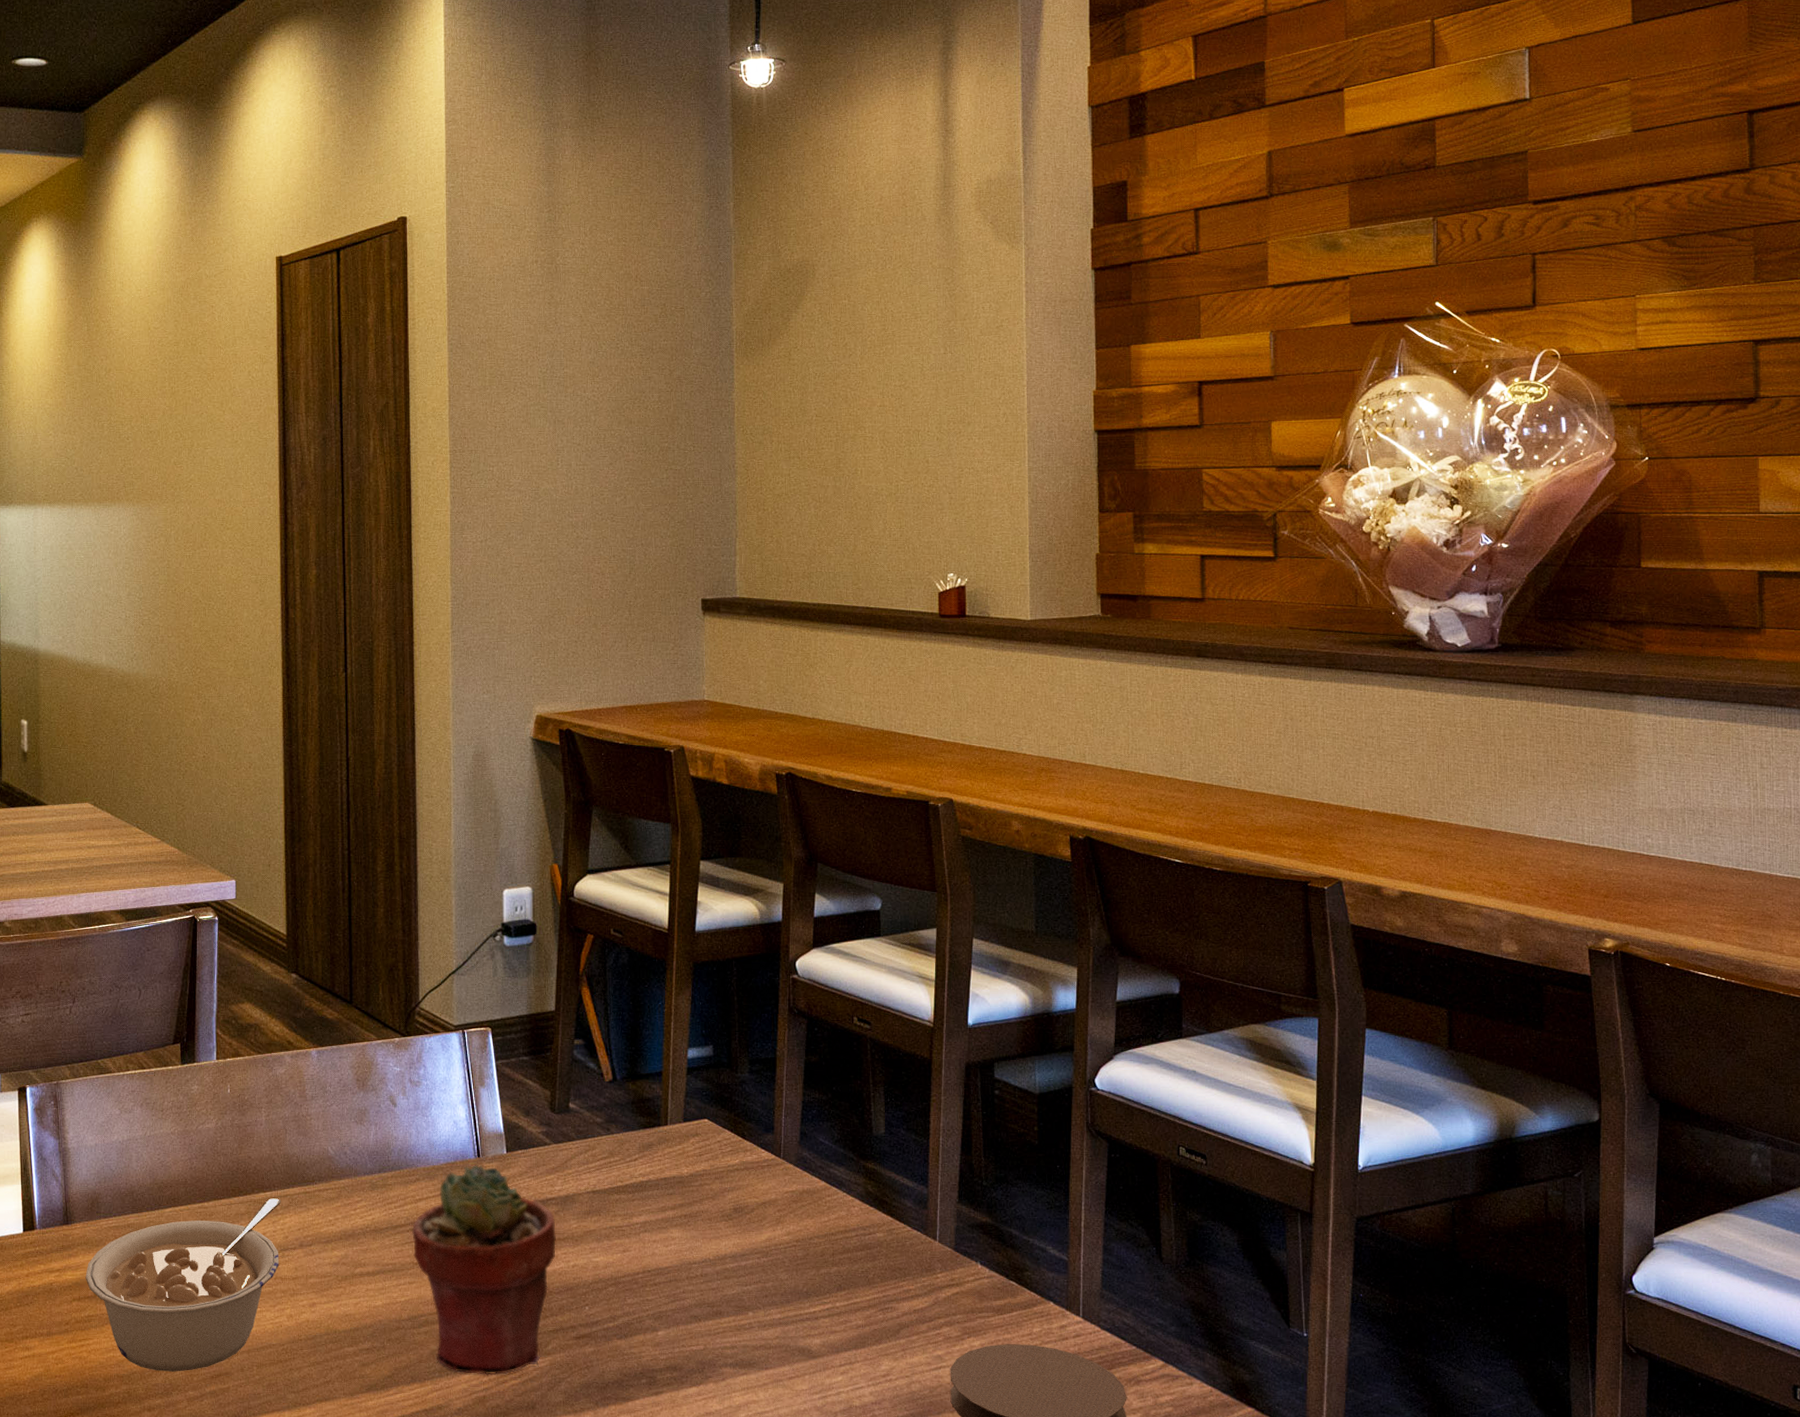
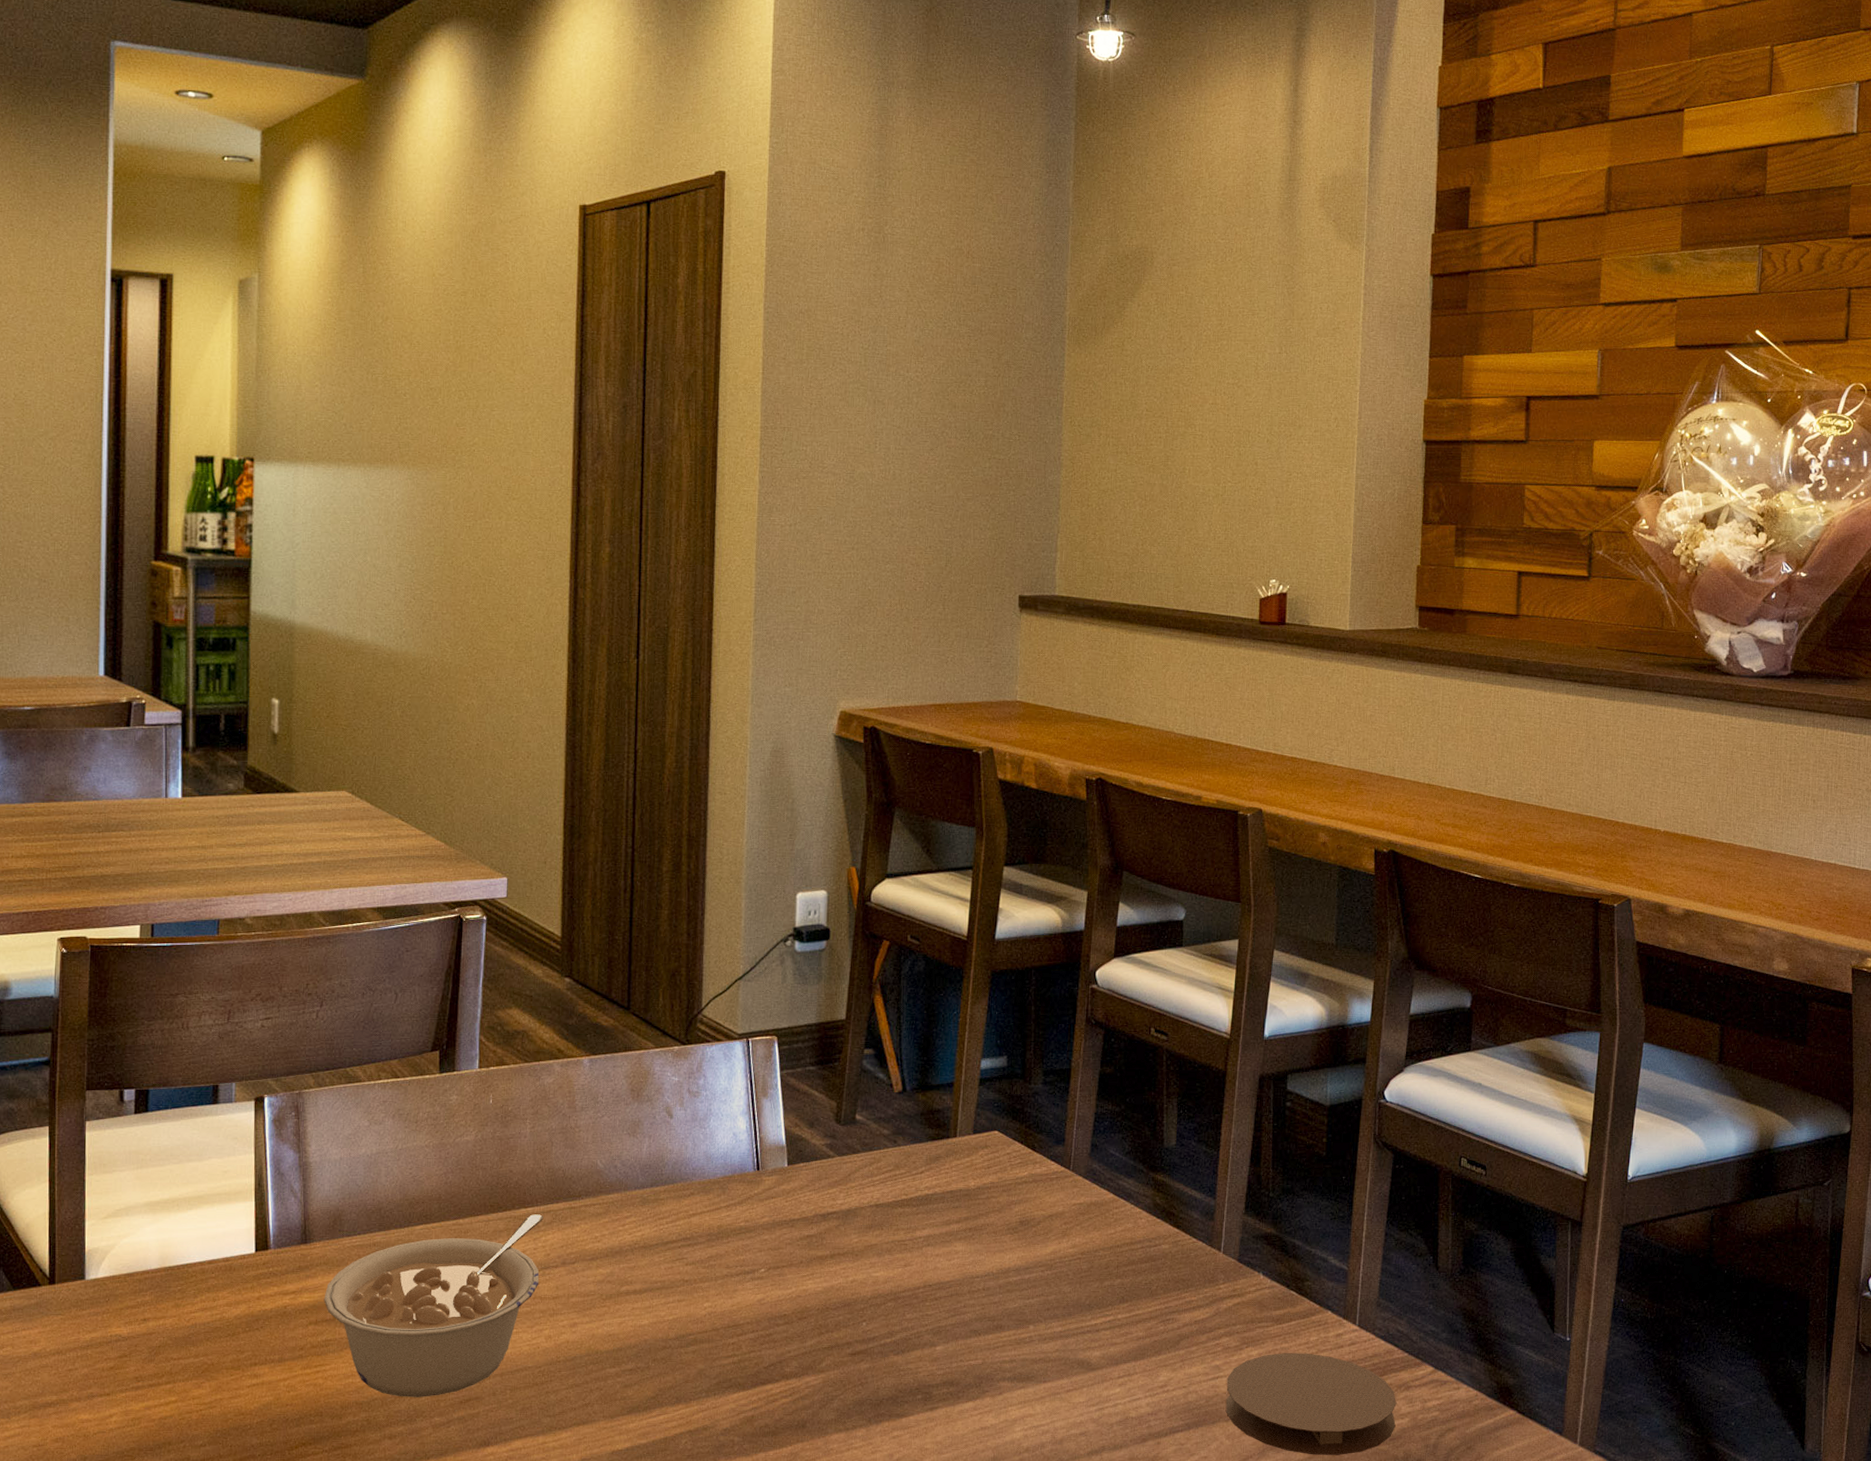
potted succulent: present [411,1165,557,1375] -> none [683,1178,837,1394]

